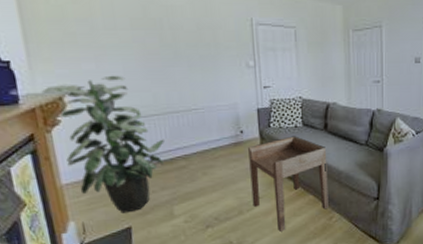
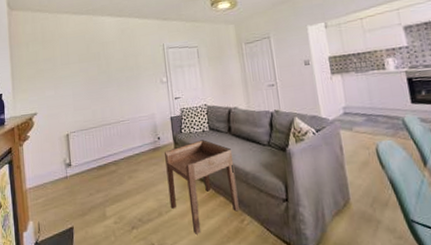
indoor plant: present [41,75,164,213] -> none [19,98,100,214]

